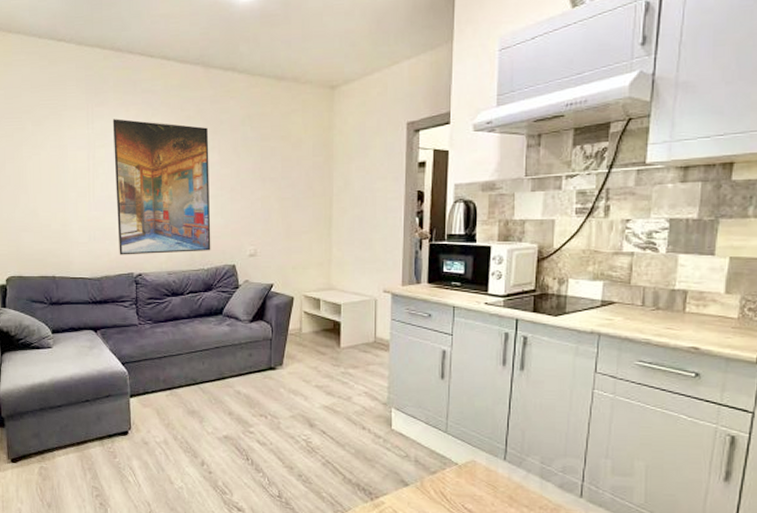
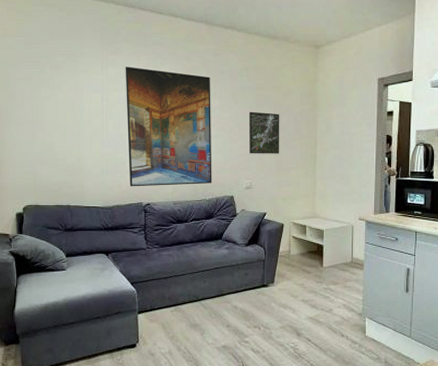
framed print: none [253,166,289,216] -> present [249,111,280,154]

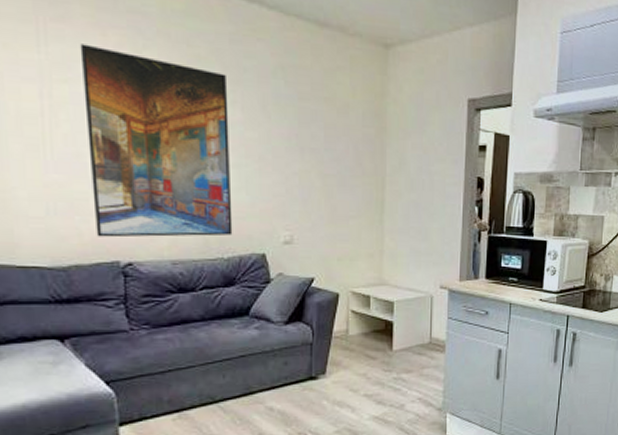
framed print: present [249,111,280,154] -> none [288,132,334,196]

